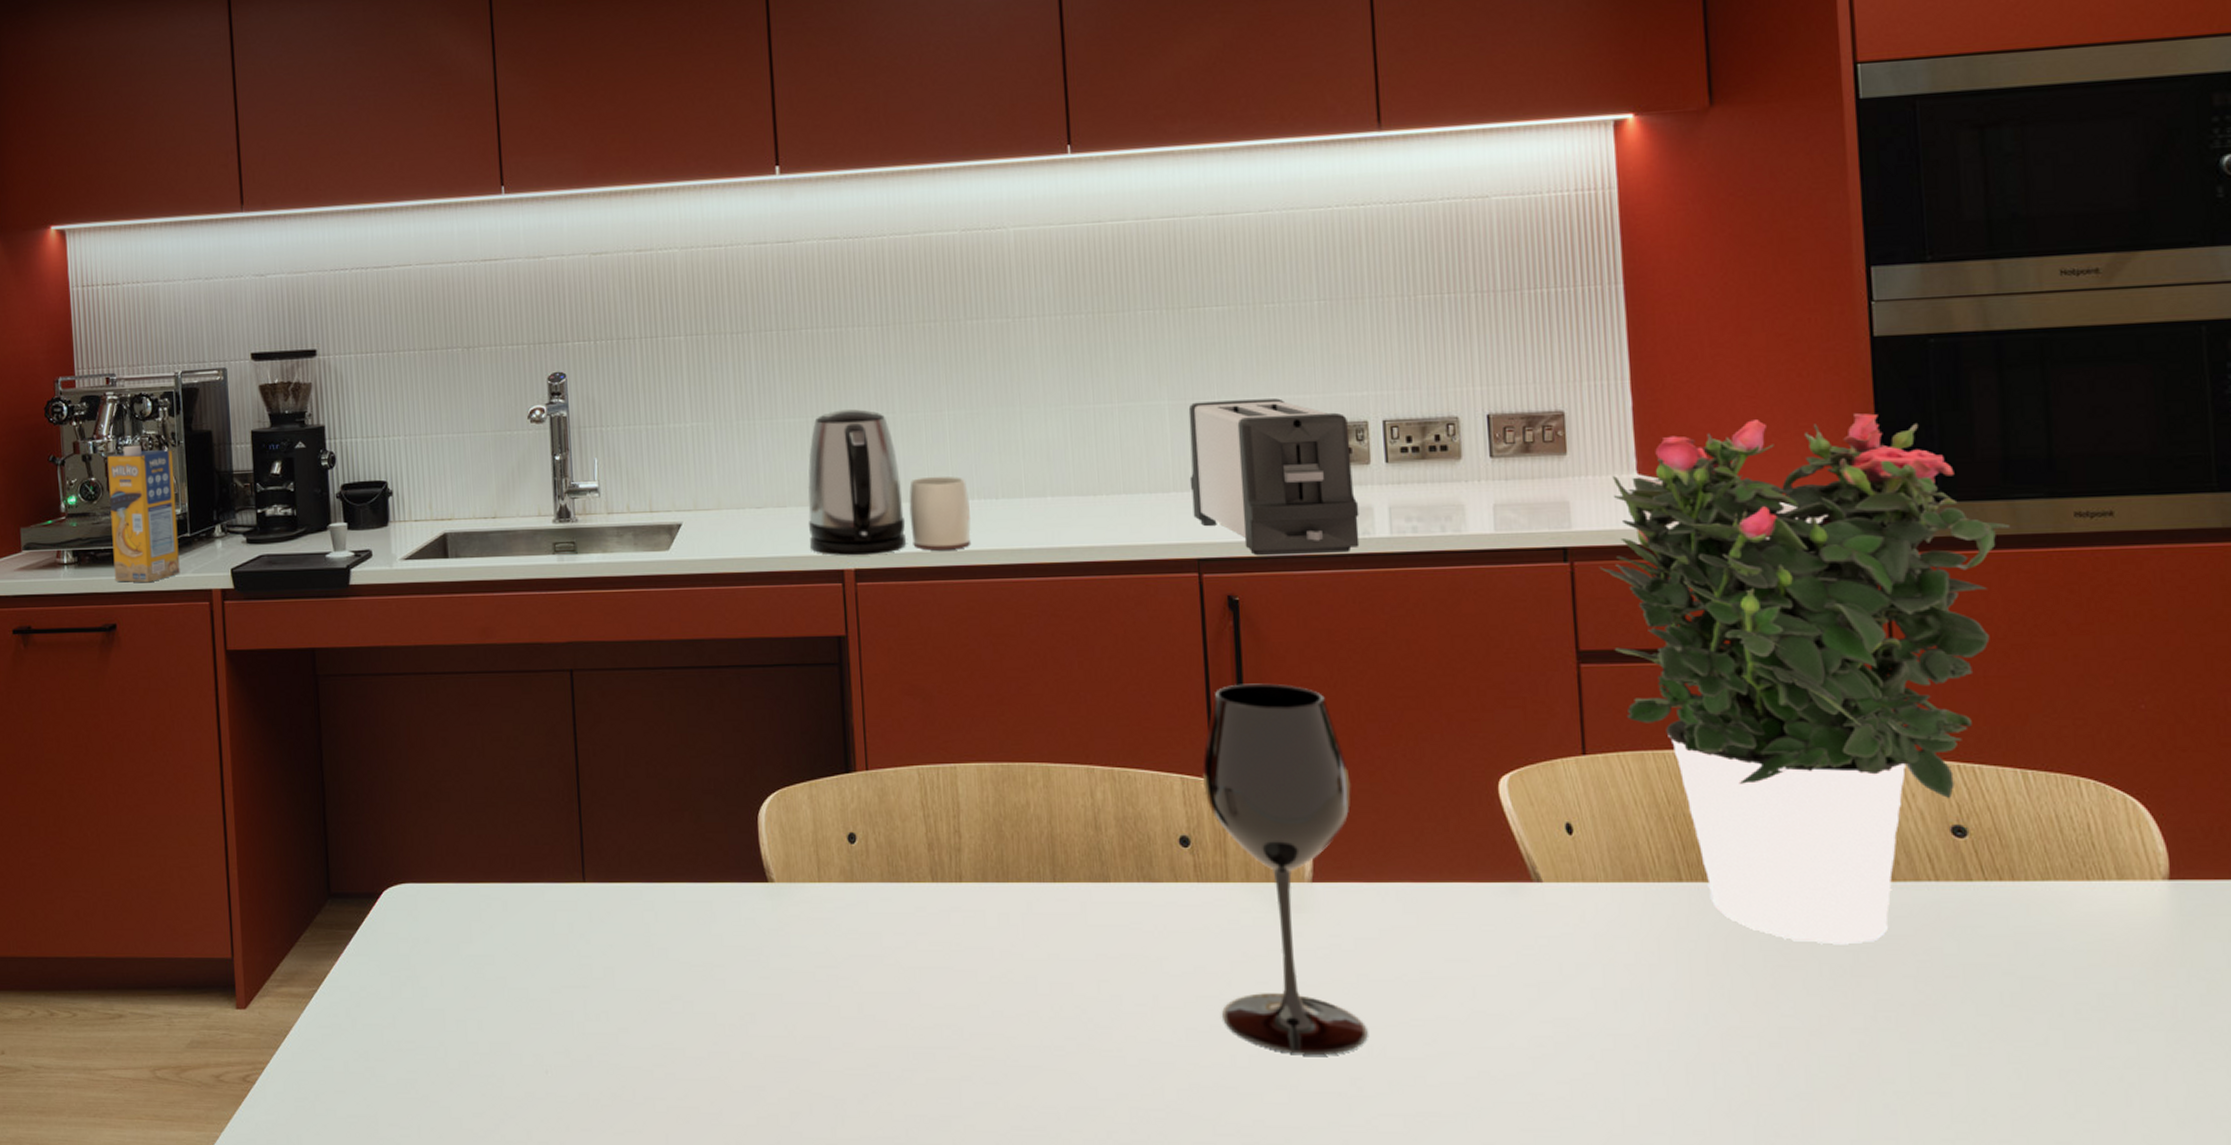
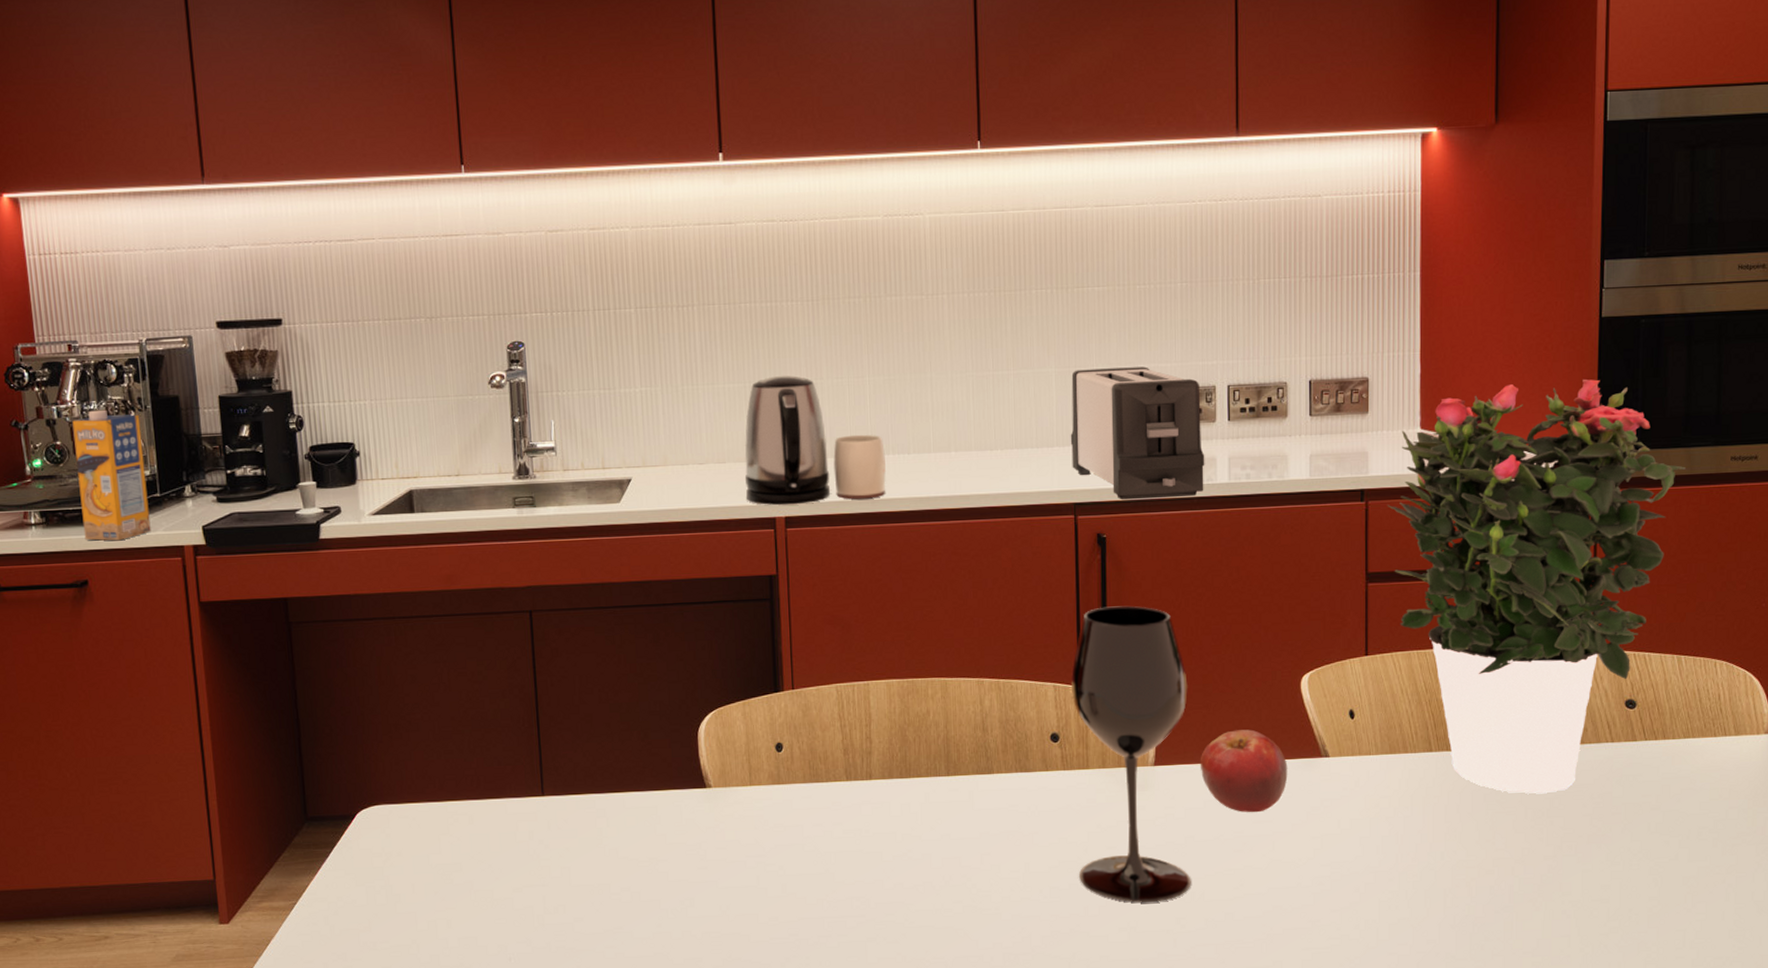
fruit: none [1371,842,1488,949] -> present [1200,729,1288,813]

